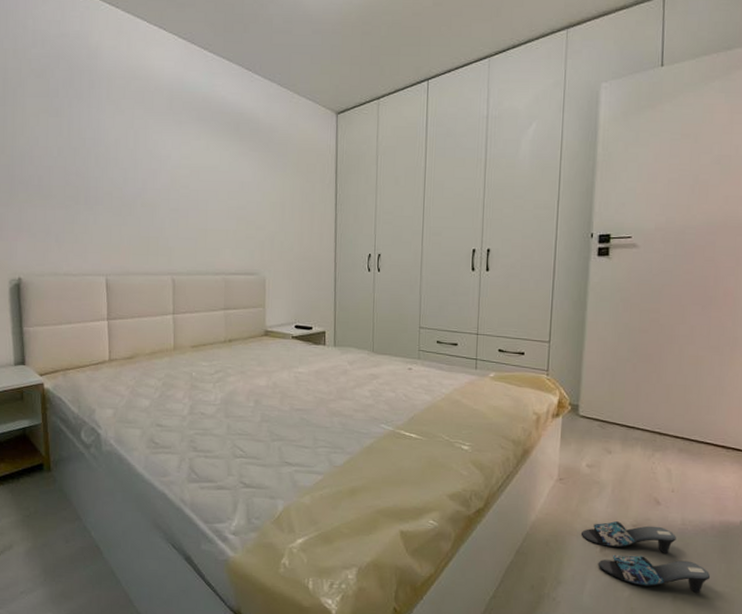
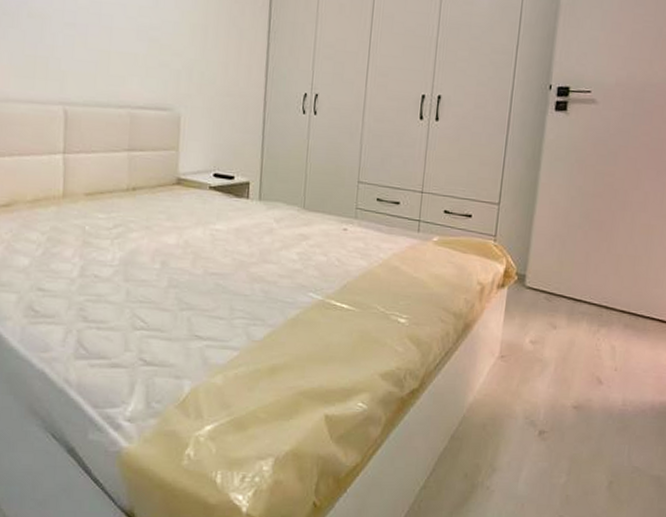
slippers: present [580,521,711,593] -> none [519,402,647,478]

